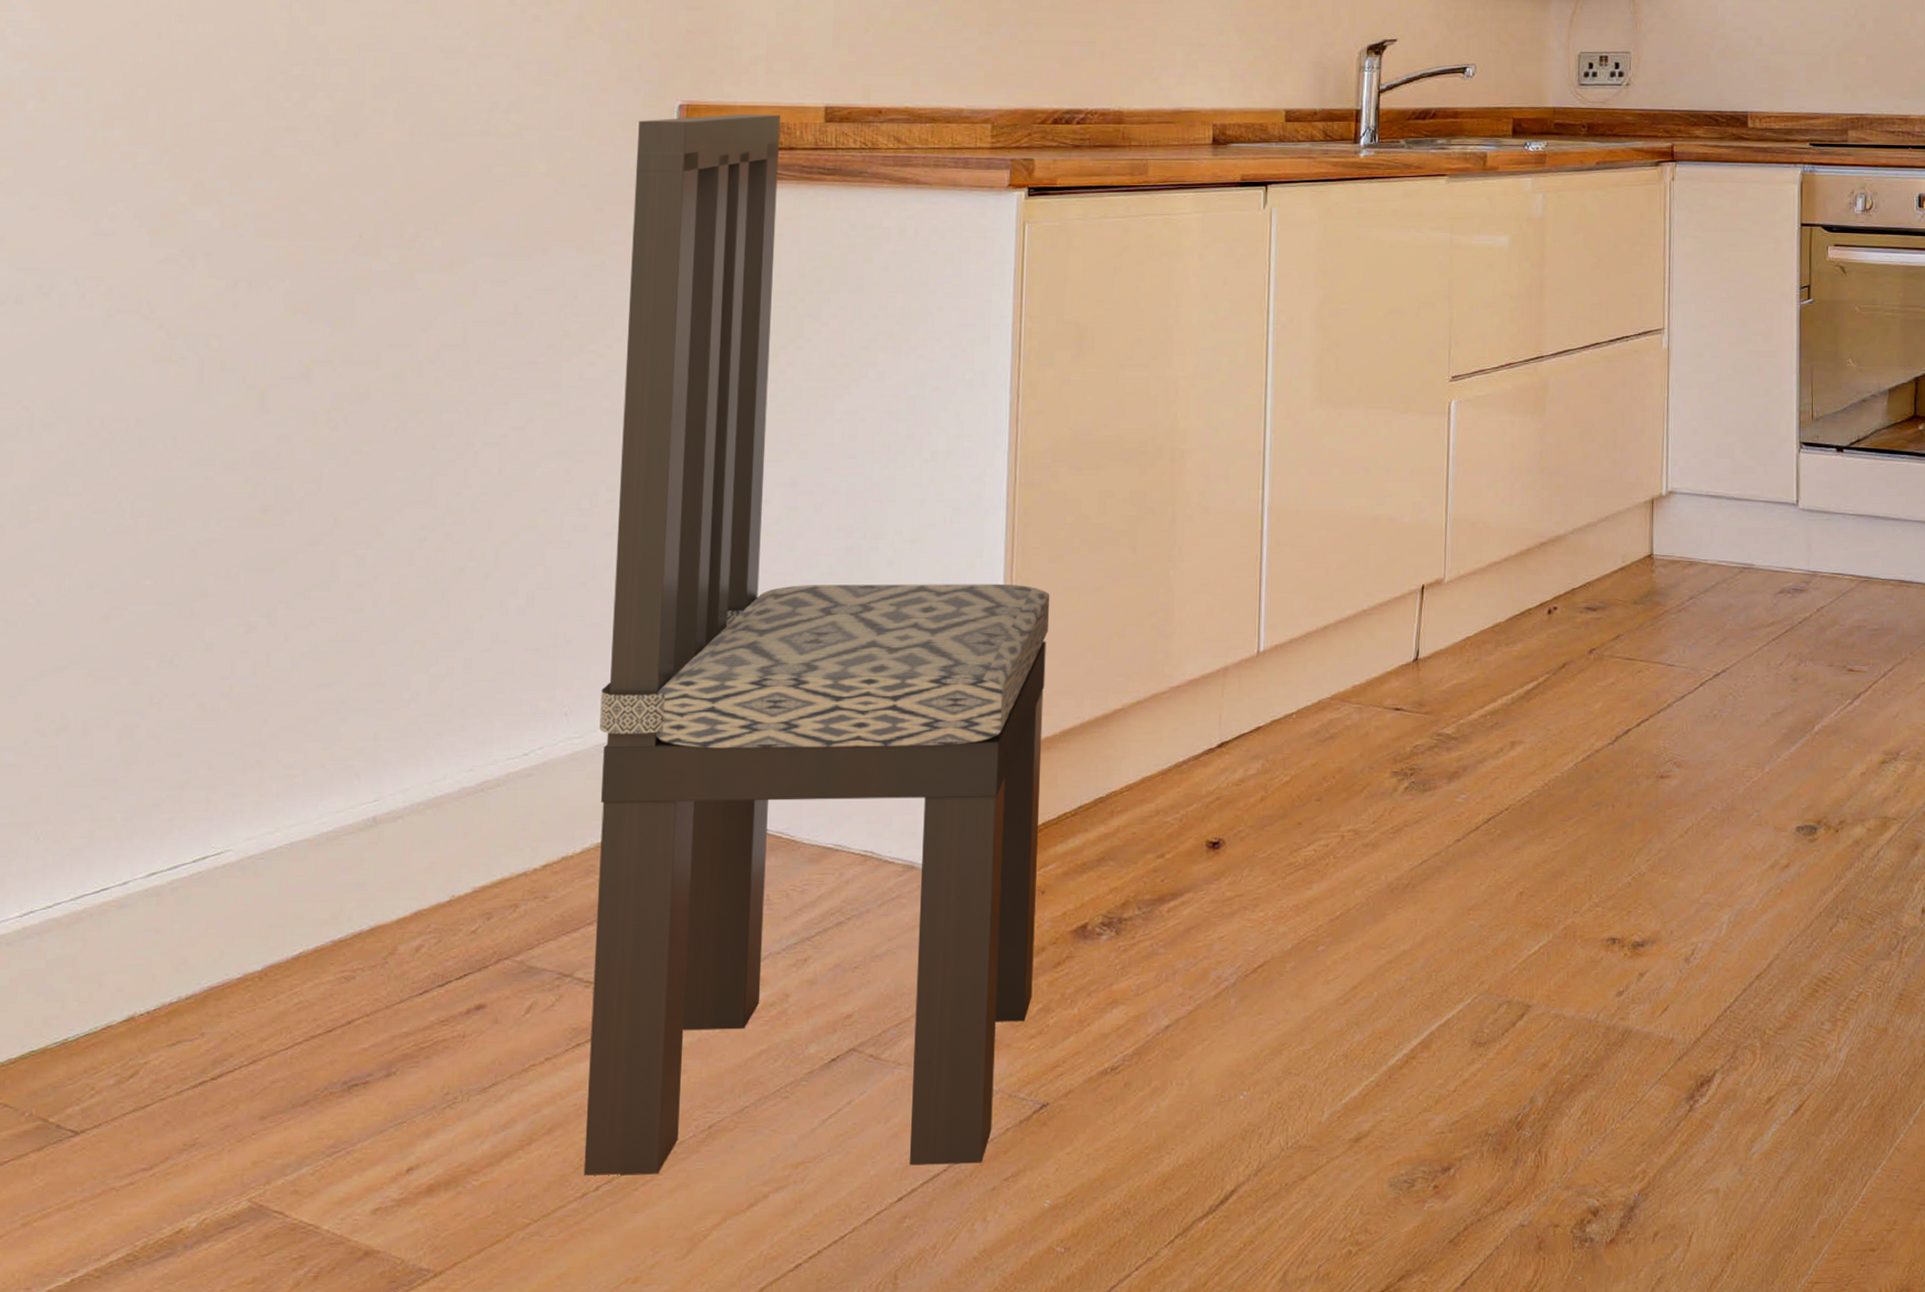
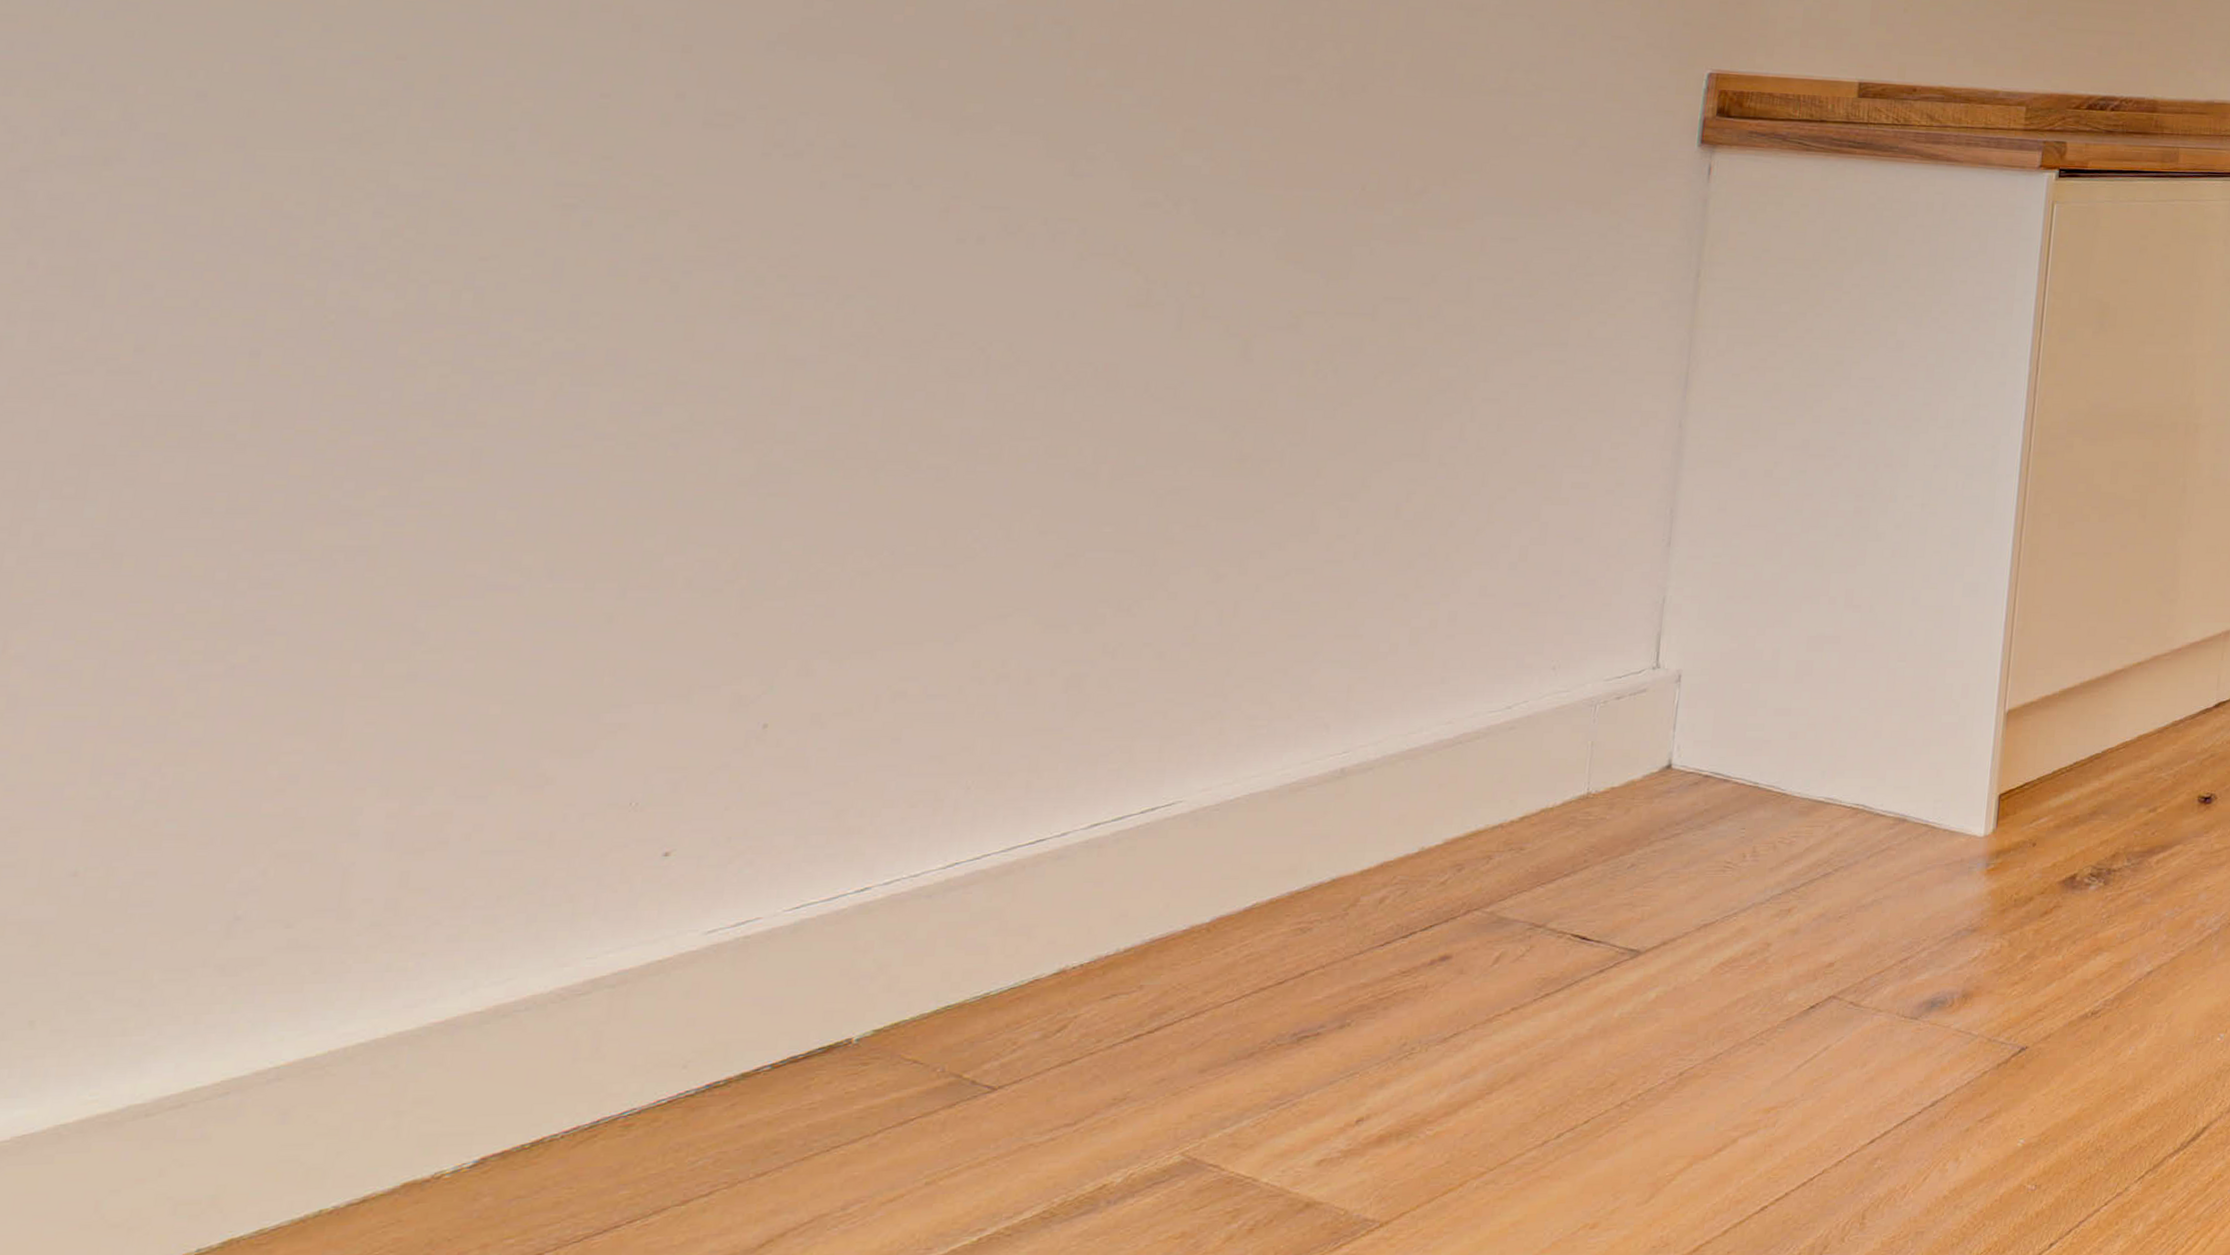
dining chair: present [583,113,1050,1176] -> none [1545,85,2058,1124]

